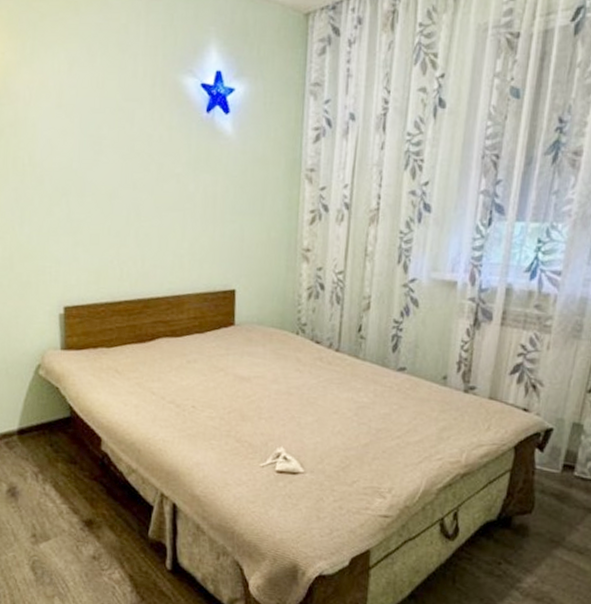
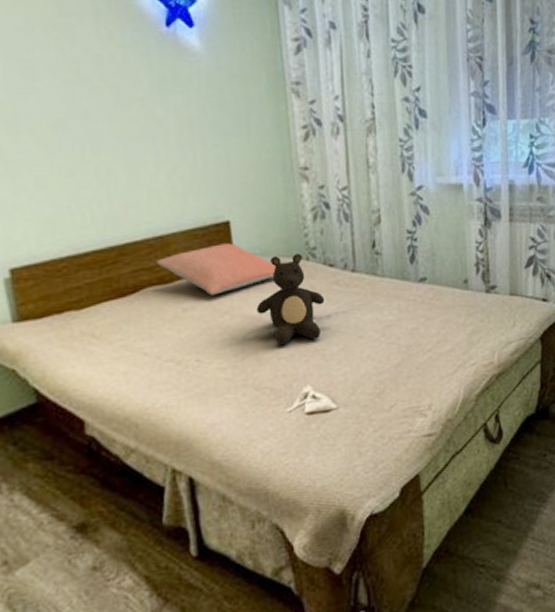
pillow: none [172,309,269,353] -> present [157,243,276,295]
teddy bear: none [247,326,308,407] -> present [256,254,325,346]

